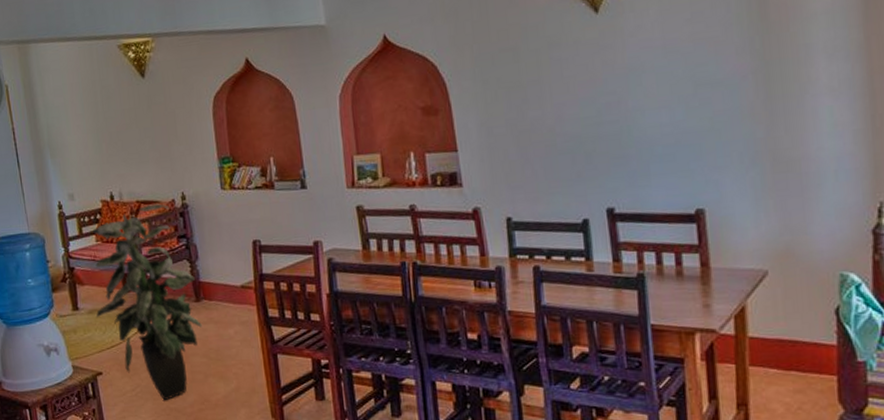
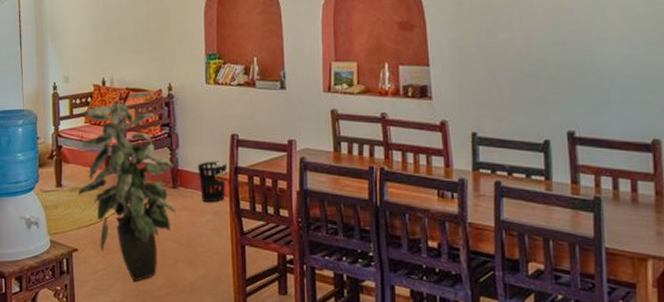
wastebasket: none [220,269,252,314] -> present [198,161,227,203]

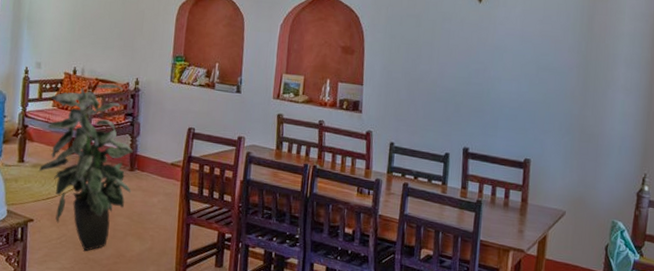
wastebasket: present [198,161,227,203] -> none [155,149,182,186]

